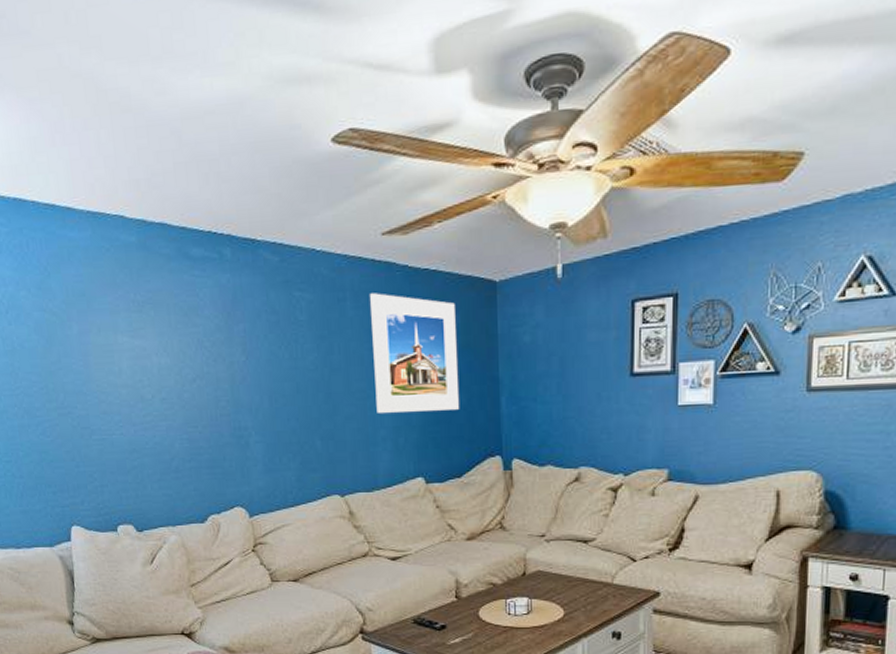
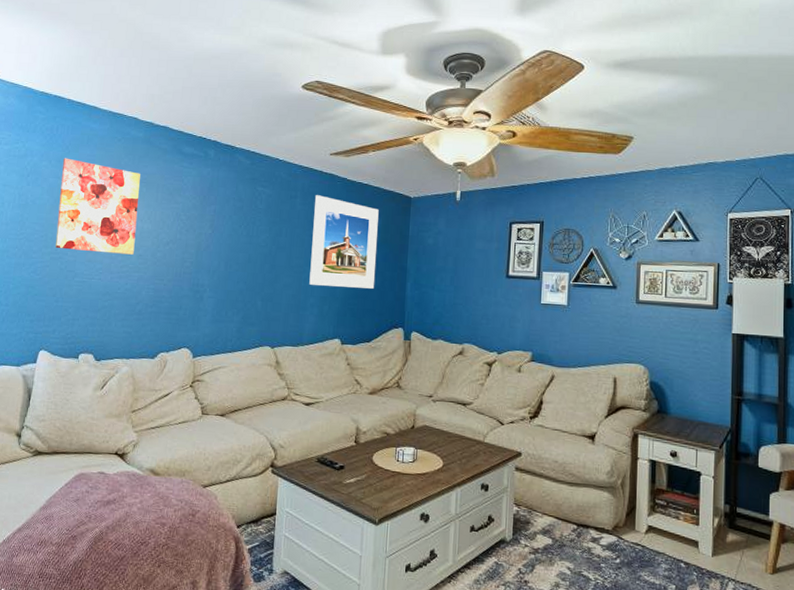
wall art: none [45,282,156,402] -> present [55,158,141,255]

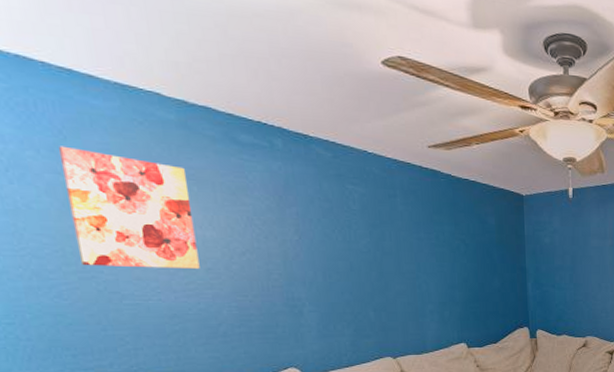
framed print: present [309,195,379,289] -> none [418,193,495,291]

